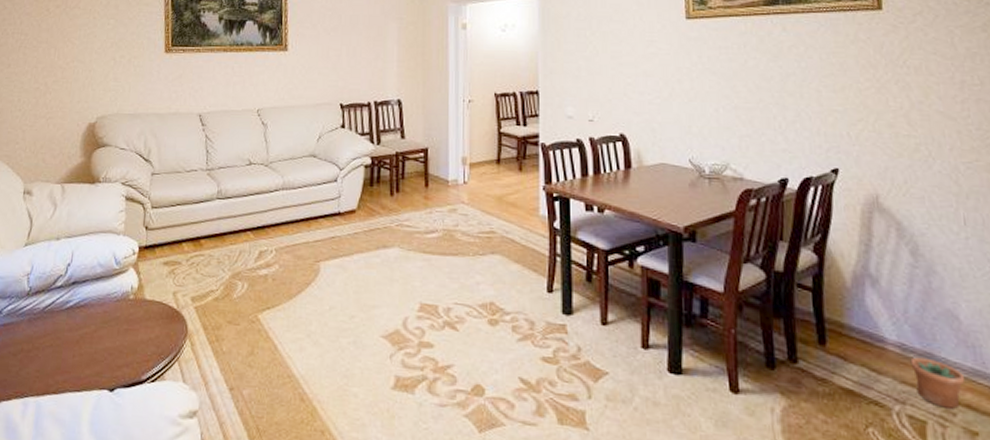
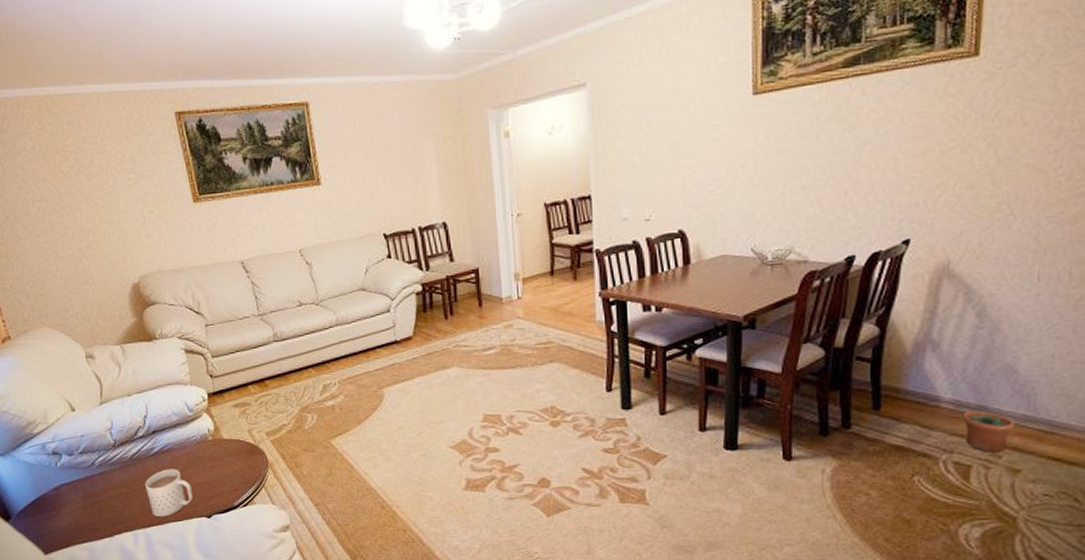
mug: none [49,327,100,385] -> present [145,469,194,517]

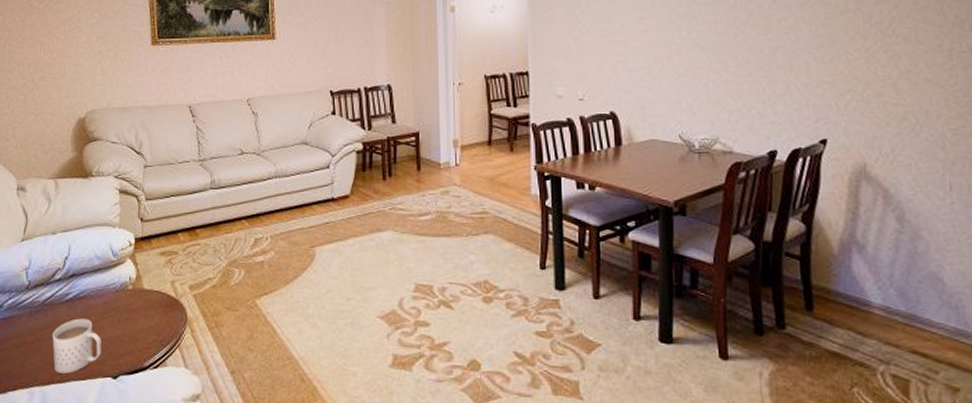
planter: present [963,410,1015,452] -> none [895,319,948,367]

